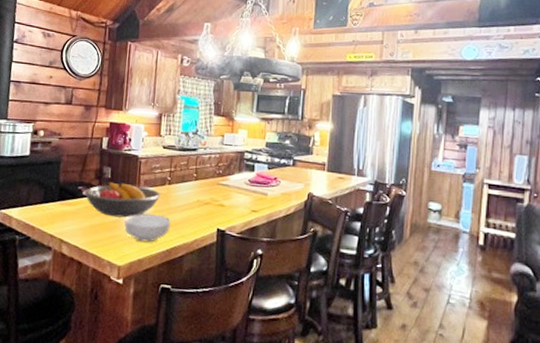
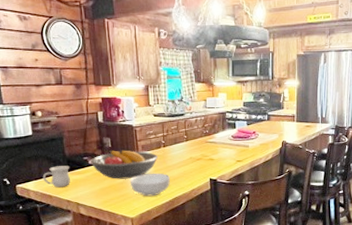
mug: none [29,193,62,219] -> present [42,166,70,188]

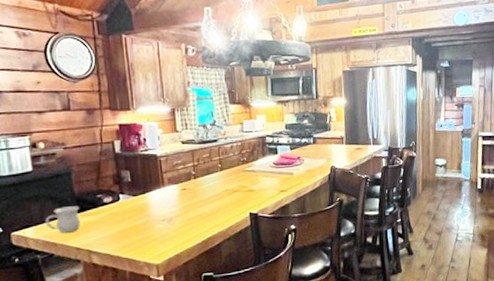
fruit bowl: present [90,150,158,179] -> none [104,184,187,219]
cereal bowl: present [130,173,170,197] -> none [155,209,203,238]

